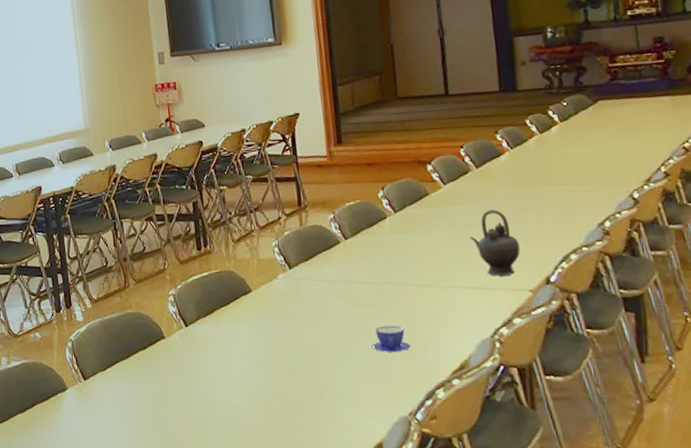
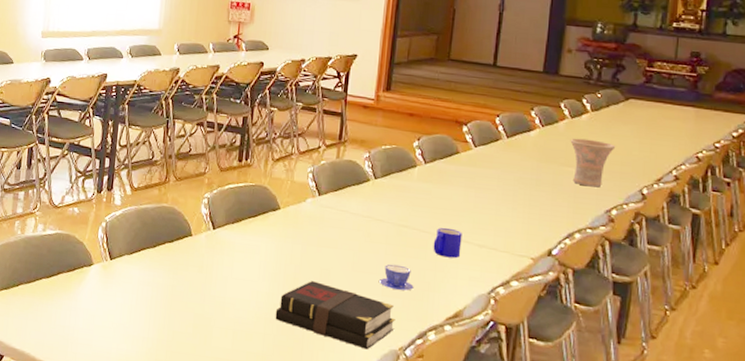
book: none [269,360,400,422] -> present [275,281,395,350]
mug: none [421,276,453,308] -> present [433,228,462,259]
teapot: present [470,209,520,276] -> none [488,178,531,241]
vase: none [544,151,595,203] -> present [570,138,616,188]

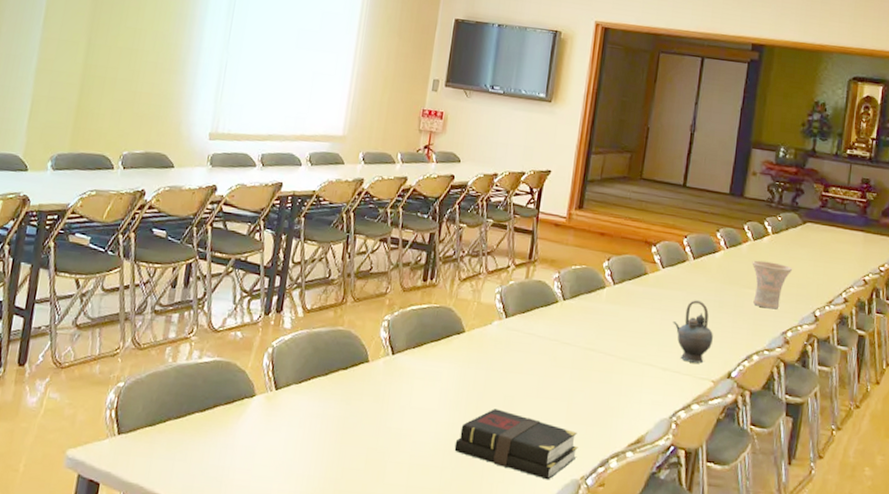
teacup: present [378,264,414,291] -> none [563,389,598,417]
mug: present [433,228,462,259] -> none [618,351,647,382]
teapot: none [488,178,531,241] -> present [673,300,713,364]

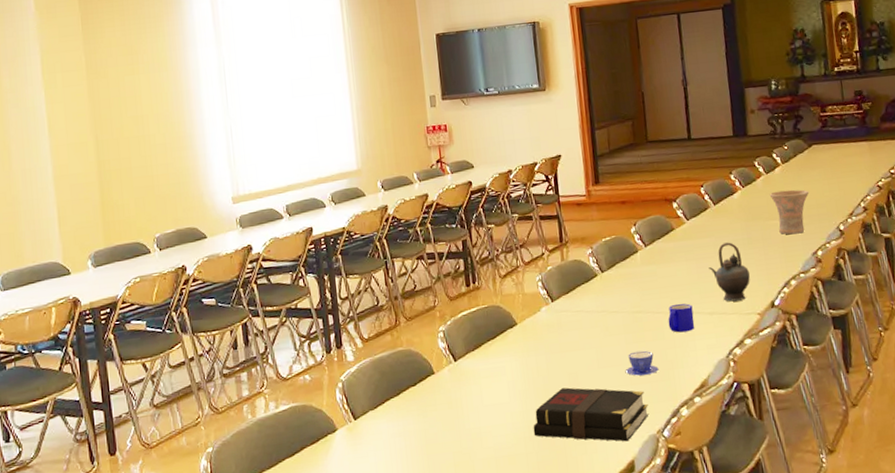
teacup: none [563,389,598,417] -> present [625,350,659,376]
mug: none [618,351,647,382] -> present [668,303,695,333]

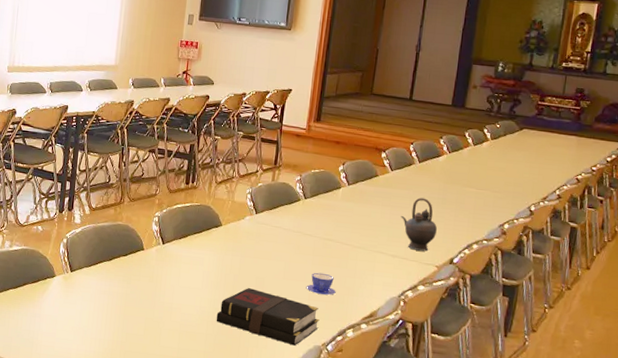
mug: present [668,303,695,333] -> none [353,241,378,267]
vase: present [769,189,809,235] -> none [472,162,510,205]

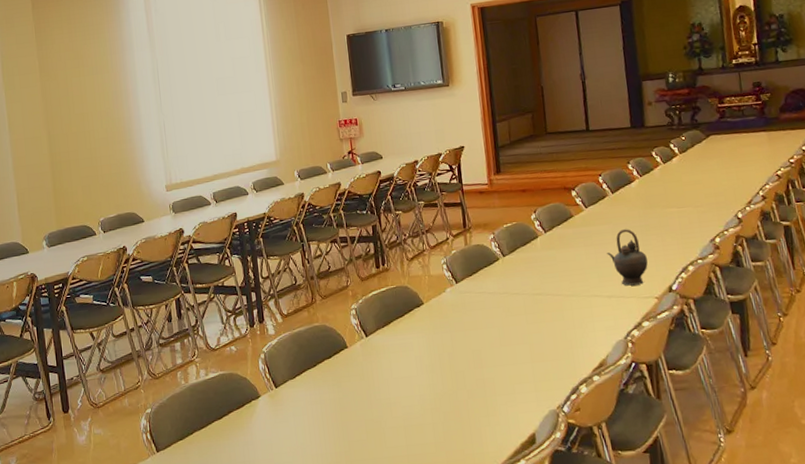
book: present [216,288,320,346] -> none [439,363,550,416]
teacup: present [306,272,336,295] -> none [526,330,559,354]

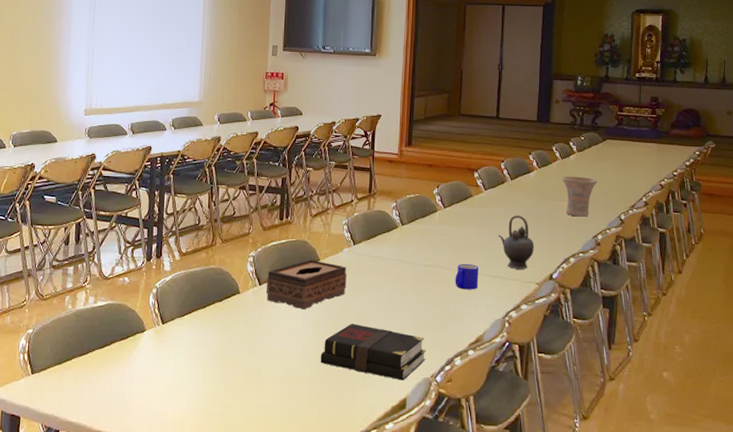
tissue box: none [372,304,455,356] -> present [266,259,347,310]
book: none [439,363,550,416] -> present [320,324,426,381]
mug: none [567,287,594,315] -> present [455,264,479,290]
vase: none [667,178,707,222] -> present [562,176,598,217]

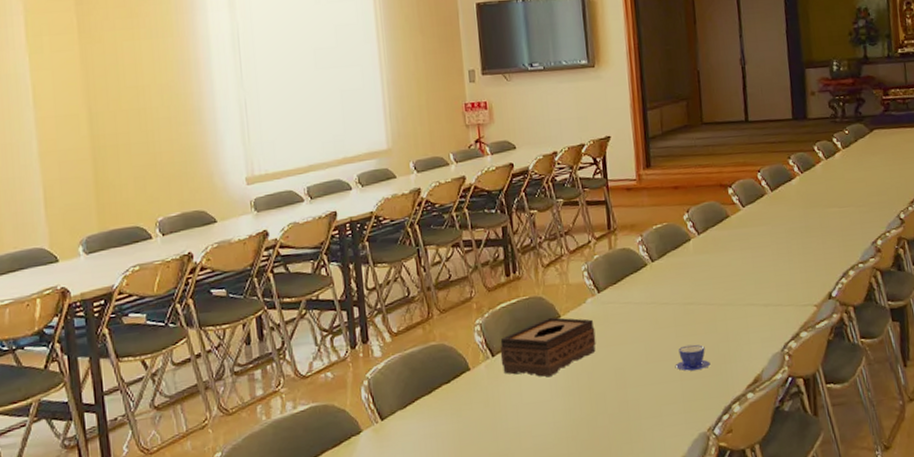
book: present [320,324,426,381] -> none [576,383,700,441]
teacup: none [410,300,441,323] -> present [675,344,711,371]
mug: present [455,264,479,290] -> none [721,295,749,326]
teapot: present [498,215,534,269] -> none [764,230,807,293]
vase: present [562,176,598,217] -> none [828,176,870,223]

